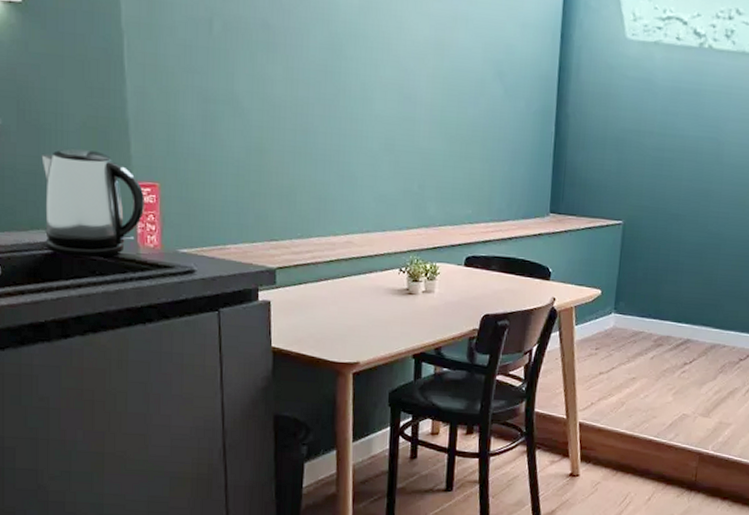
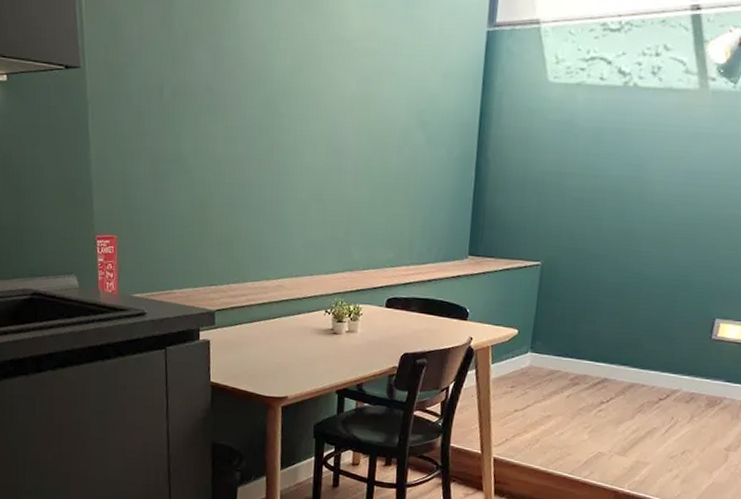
kettle: present [41,148,144,258] -> none [21,206,104,302]

